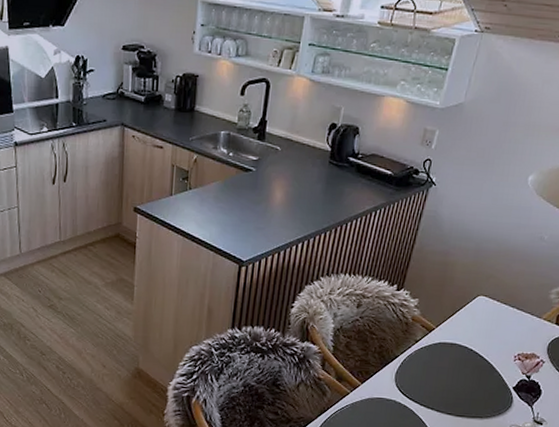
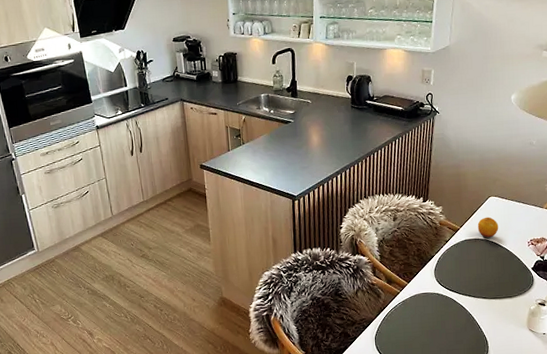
fruit: none [456,319,483,345] -> present [477,216,499,238]

